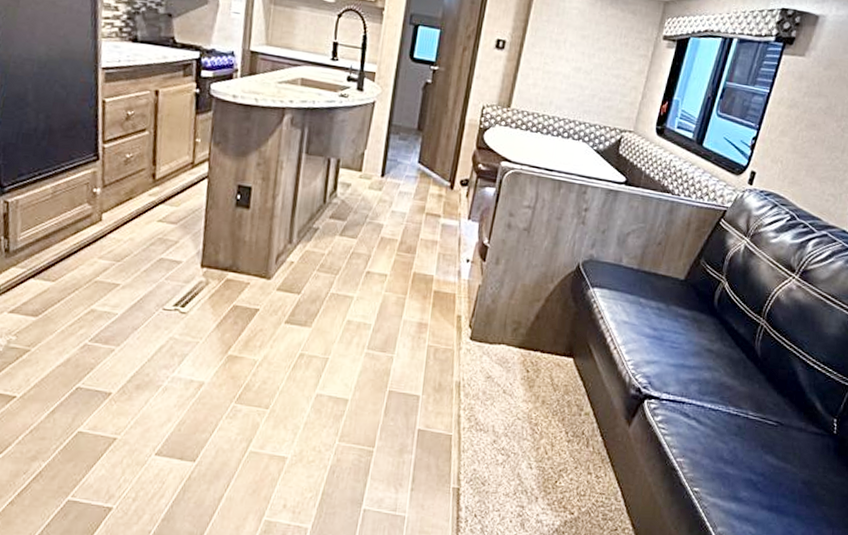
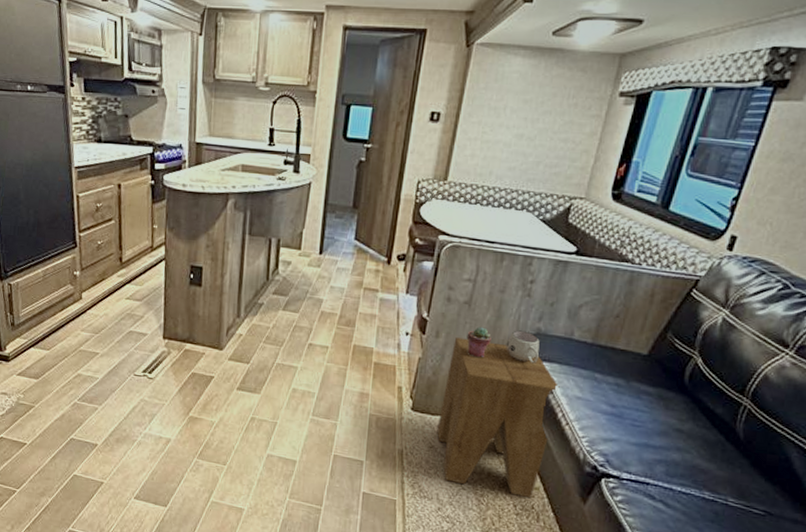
side table: none [494,264,609,423] -> present [437,337,560,498]
potted succulent: none [525,253,549,285] -> present [466,326,492,358]
mug: none [561,257,592,290] -> present [506,330,540,364]

